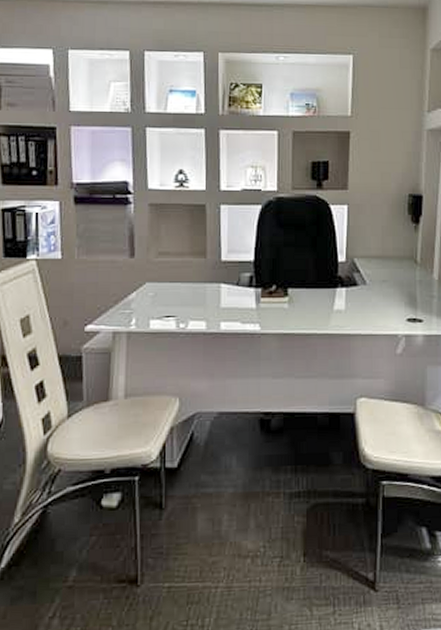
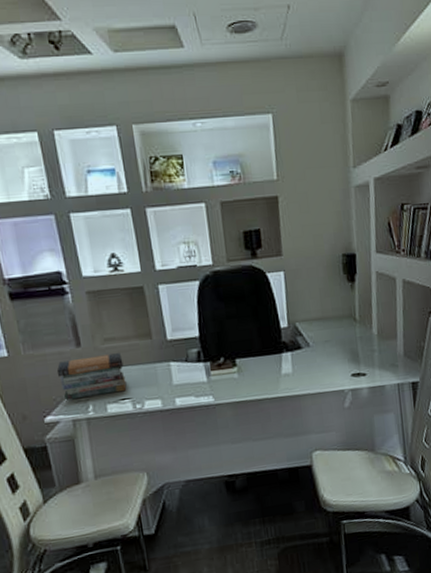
book stack: none [106,268,174,311] -> present [56,353,127,401]

